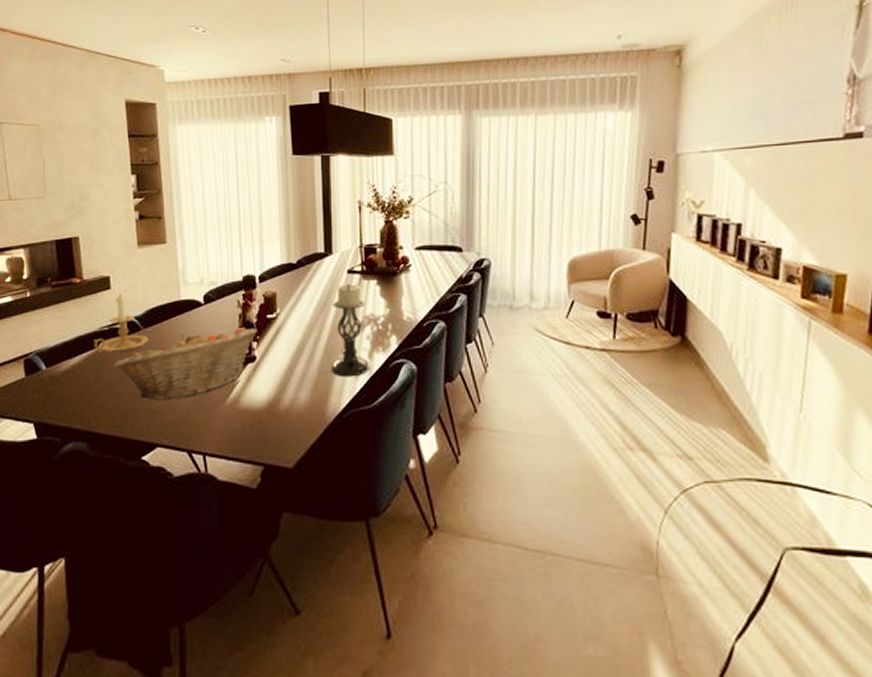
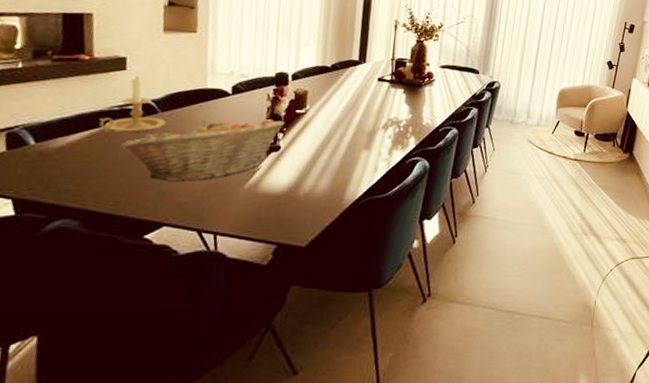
candle holder: present [331,283,369,377] -> none [353,89,391,170]

